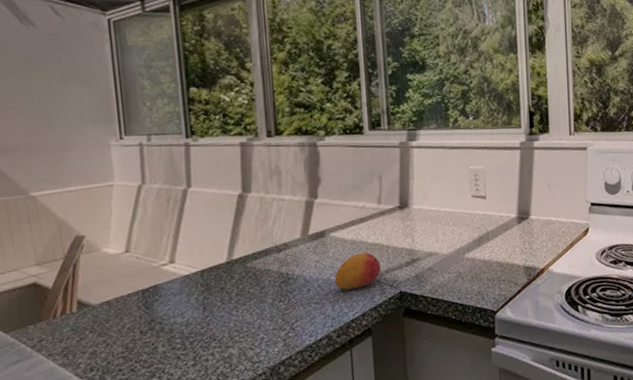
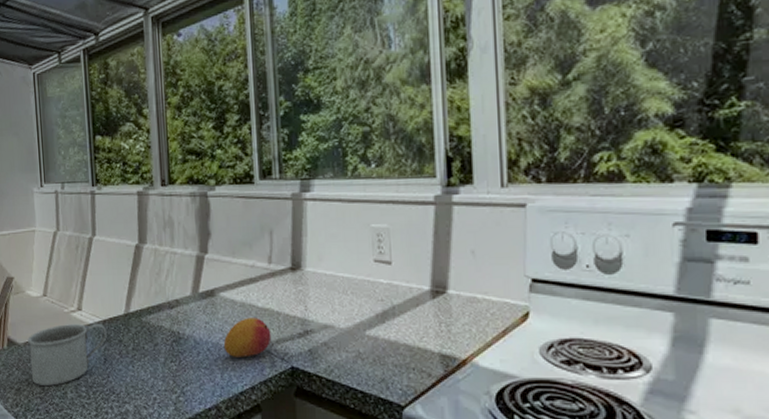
mug: none [105,273,206,345] -> present [28,323,107,386]

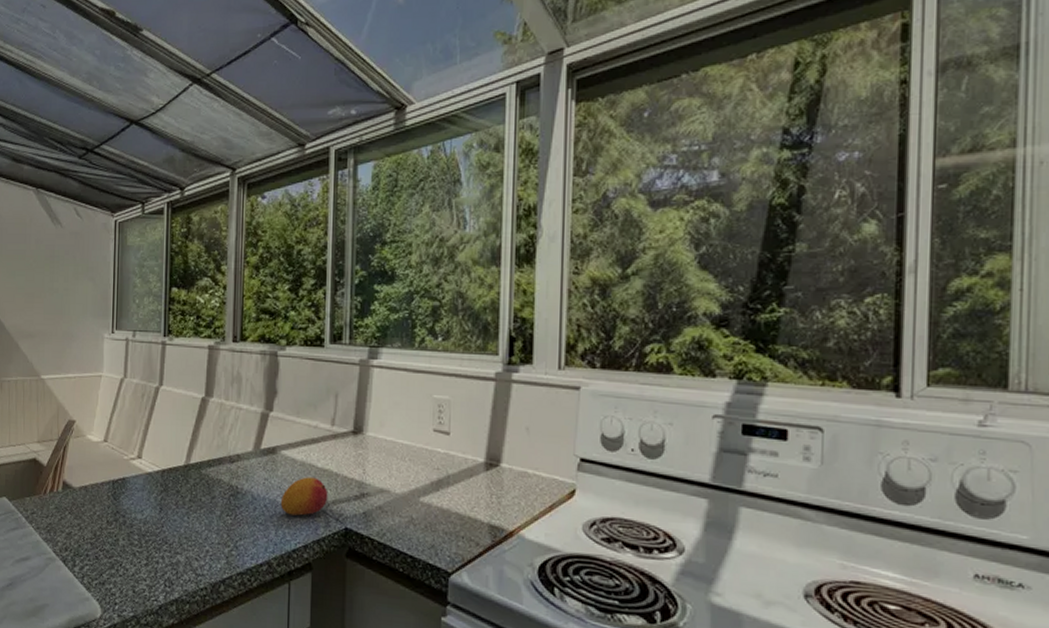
mug: present [28,323,107,386] -> none [84,471,165,532]

